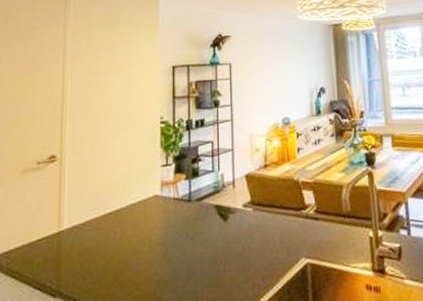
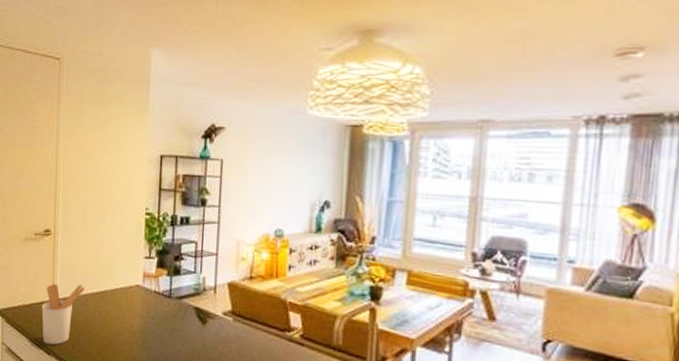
utensil holder: none [45,207,97,285] -> present [41,283,85,345]

